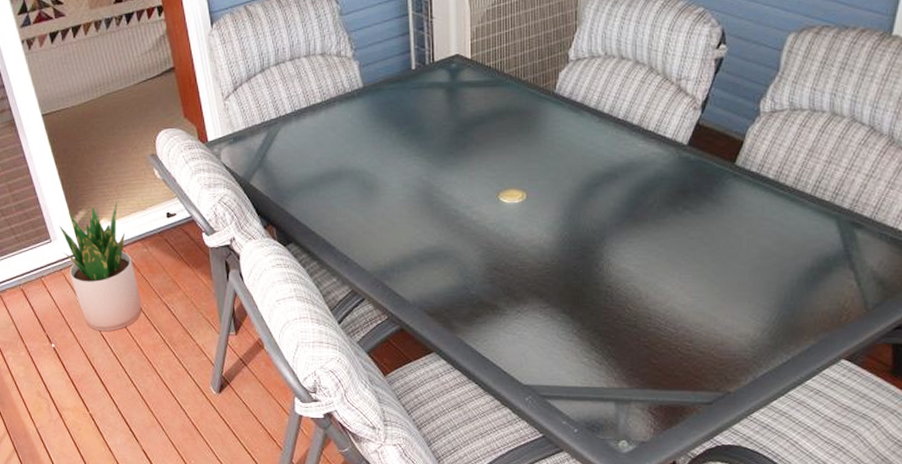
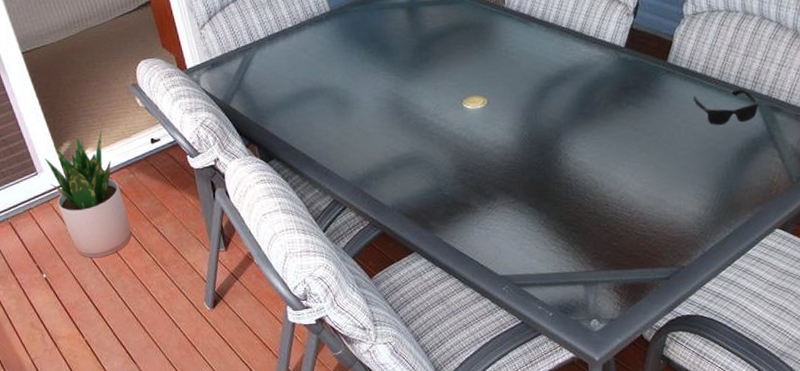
sunglasses: none [761,201,837,239] -> present [693,89,759,125]

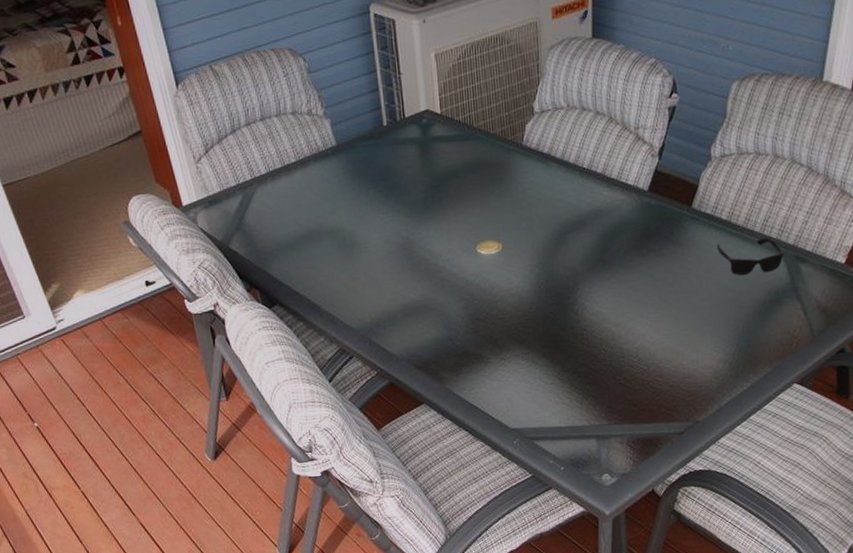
planter: present [45,130,132,258] -> none [32,271,128,407]

